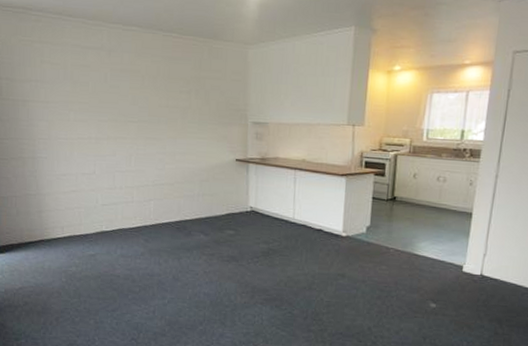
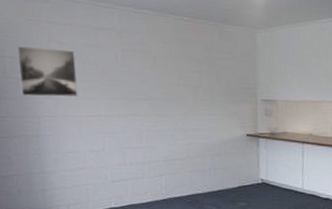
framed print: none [12,67,70,119] -> present [16,46,78,97]

